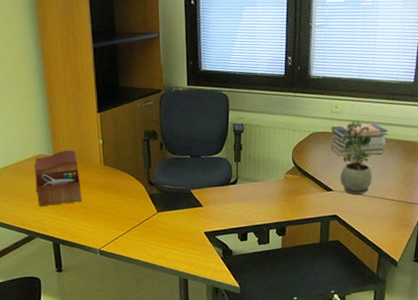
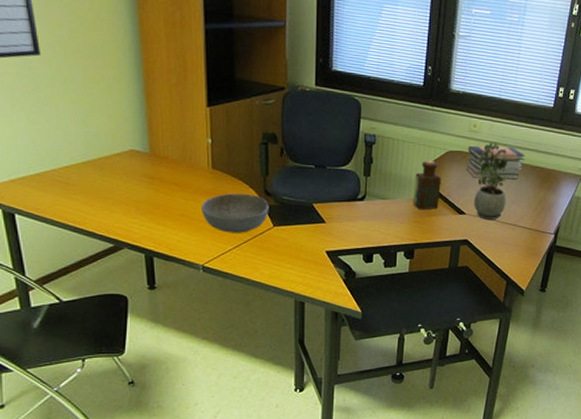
sewing box: present [34,150,82,207] -> none [124,147,184,213]
bowl: none [97,185,153,220] -> present [202,193,269,233]
bottle: none [281,142,307,190] -> present [413,159,441,210]

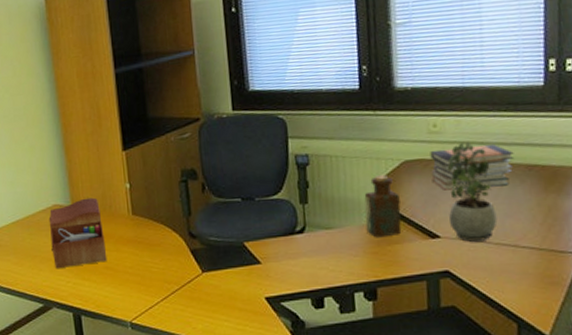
sewing box: none [124,147,184,213] -> present [48,197,107,269]
bowl: present [202,193,269,233] -> none [125,238,196,284]

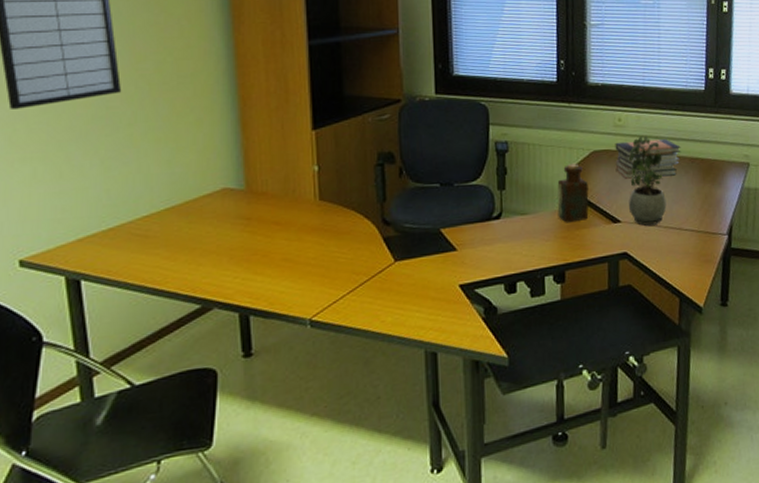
sewing box: present [48,197,107,269] -> none [215,180,286,263]

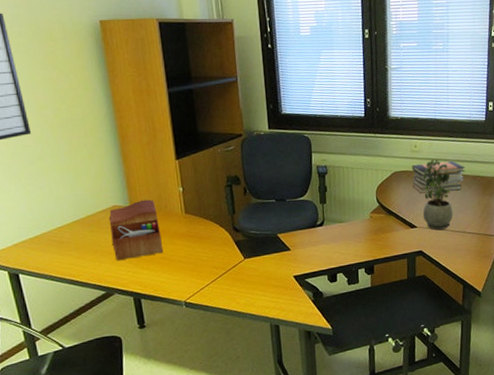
sewing box: none [215,180,286,263] -> present [108,199,164,261]
bottle: present [557,163,589,223] -> none [366,181,392,229]

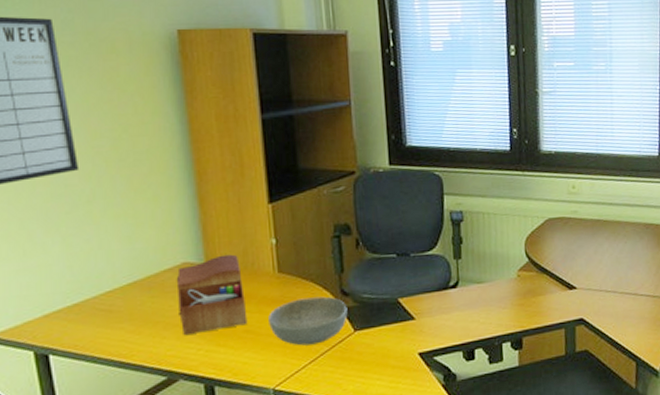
bowl: none [179,232,239,270] -> present [269,296,348,346]
book stack: present [412,161,465,194] -> none [569,205,636,246]
potted plant: present [422,159,453,230] -> none [583,203,622,292]

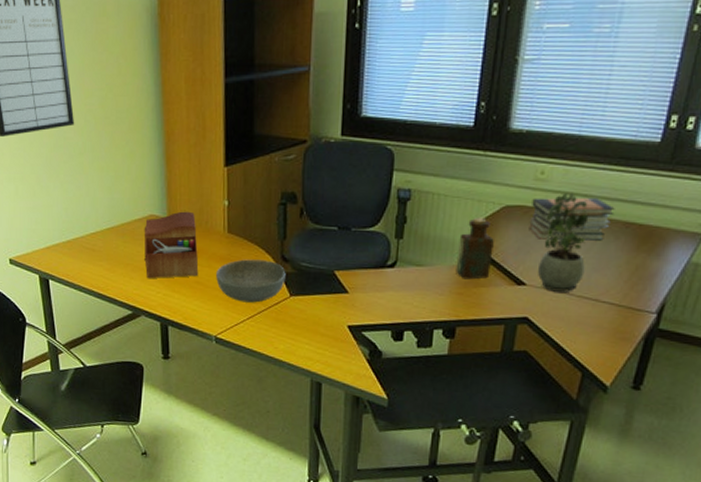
bottle: none [512,231,545,291] -> present [456,217,494,280]
book stack: none [569,205,636,246] -> present [528,198,615,241]
potted plant: none [583,203,622,292] -> present [538,193,589,292]

